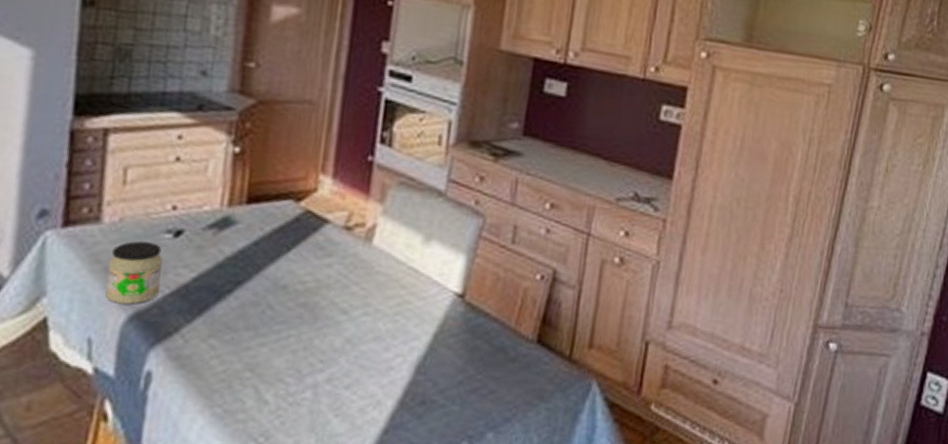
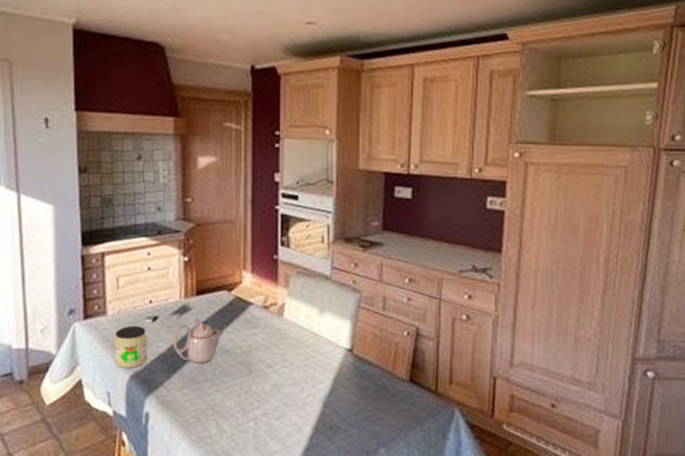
teapot: none [201,236,282,303] -> present [173,318,224,363]

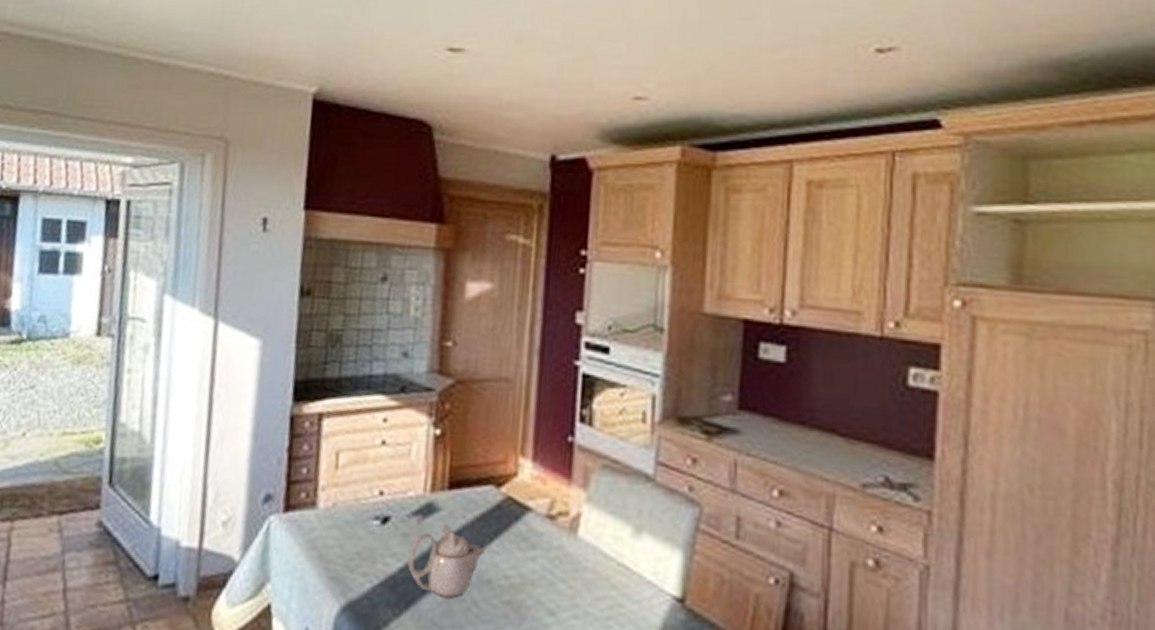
jar: present [114,326,148,368] -> none [321,527,372,595]

